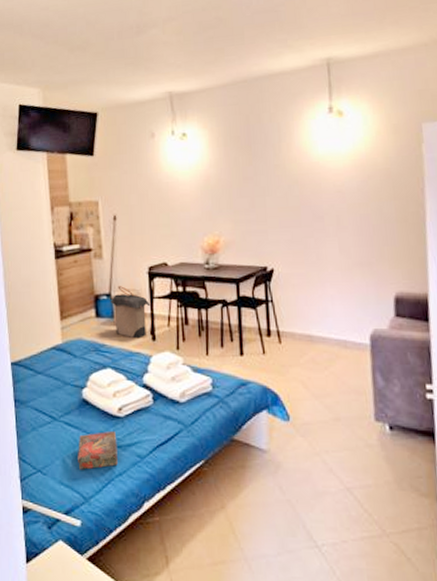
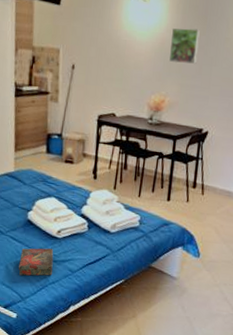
laundry hamper: present [110,286,151,339] -> none [61,128,96,176]
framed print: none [215,160,248,199] -> present [169,28,200,64]

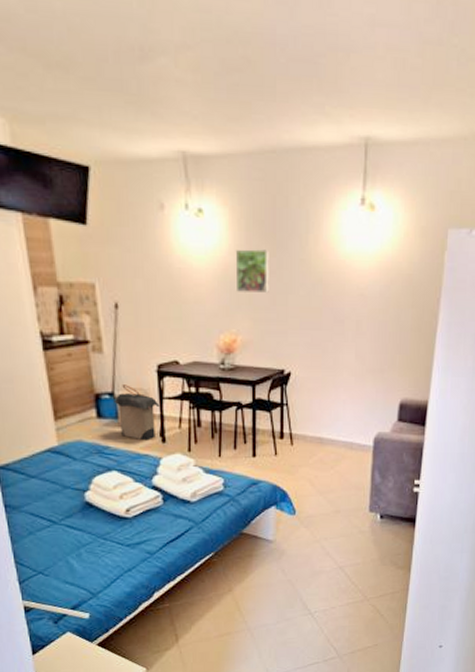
book: present [19,248,54,276] -> none [82,531,126,569]
laundry hamper: none [61,128,96,176] -> present [114,385,160,441]

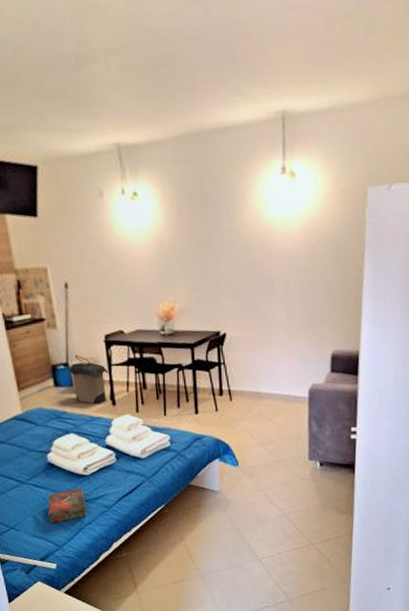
book: none [82,531,126,569] -> present [47,487,87,523]
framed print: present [235,249,269,294] -> none [168,223,202,265]

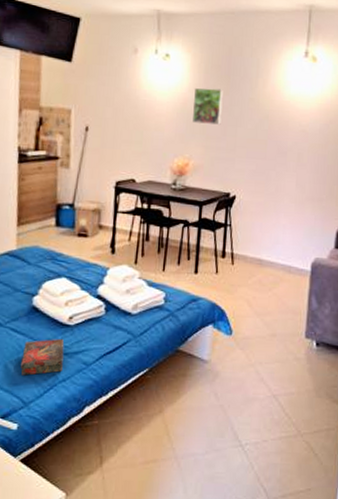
laundry hamper: present [68,355,109,405] -> none [72,197,114,251]
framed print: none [168,223,202,265] -> present [193,87,223,125]

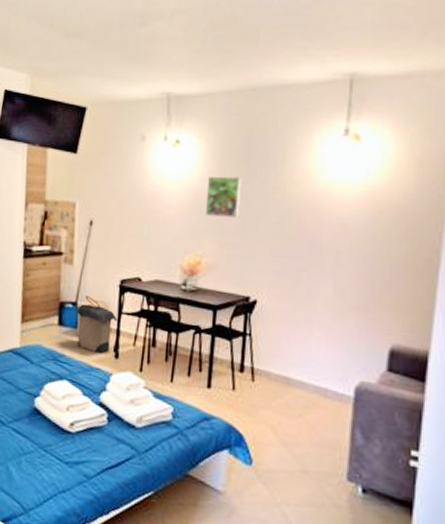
book: present [21,338,65,376] -> none [22,444,65,482]
laundry hamper: none [72,197,114,251] -> present [75,296,118,354]

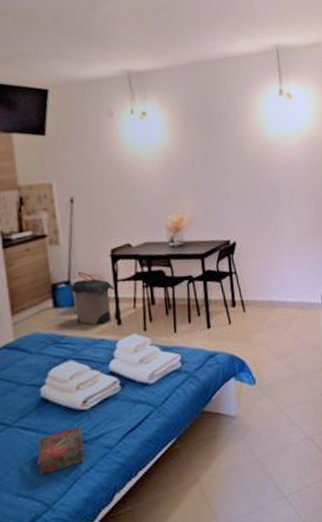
book: none [22,444,65,482] -> present [37,425,84,476]
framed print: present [206,176,242,218] -> none [176,139,209,177]

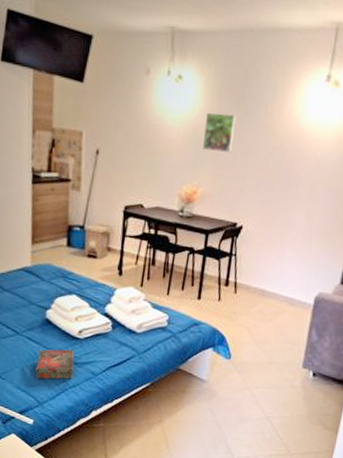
laundry hamper: present [70,272,115,325] -> none [83,220,122,272]
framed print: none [176,139,209,177] -> present [203,112,237,153]

